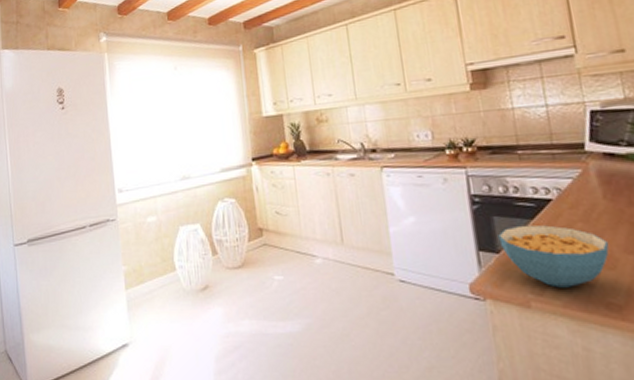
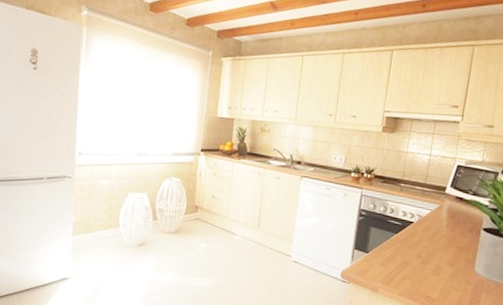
cereal bowl: present [498,225,610,288] -> none [370,236,440,283]

